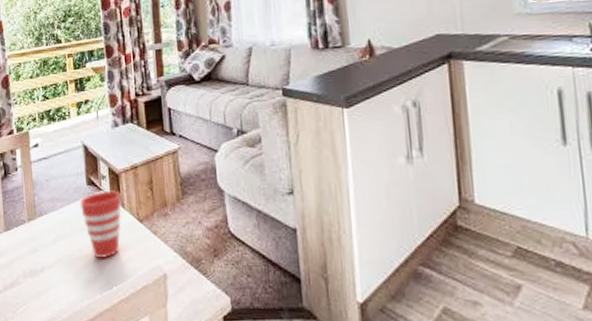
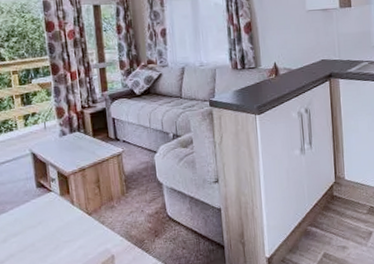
cup: present [80,190,122,258] -> none [31,190,71,250]

